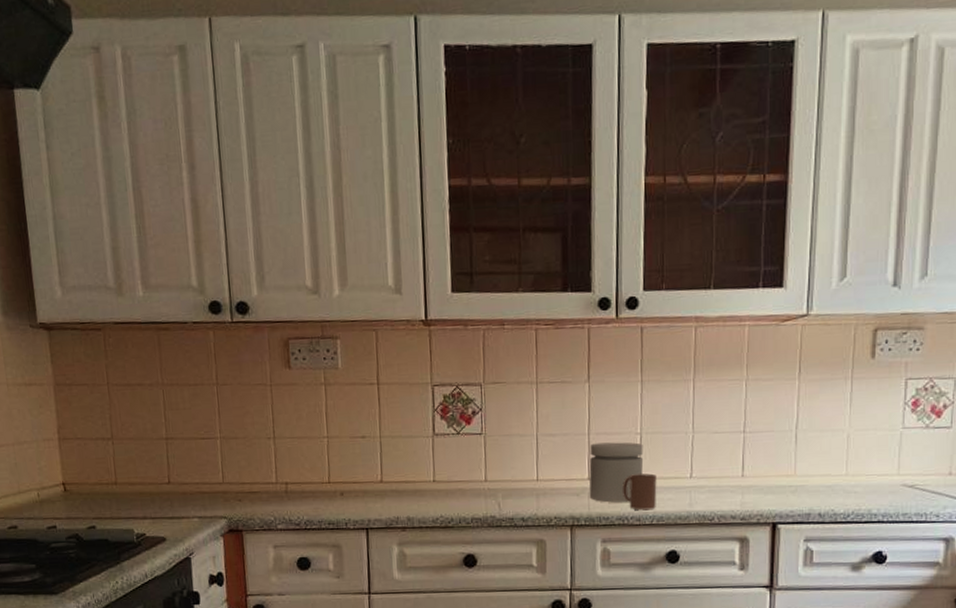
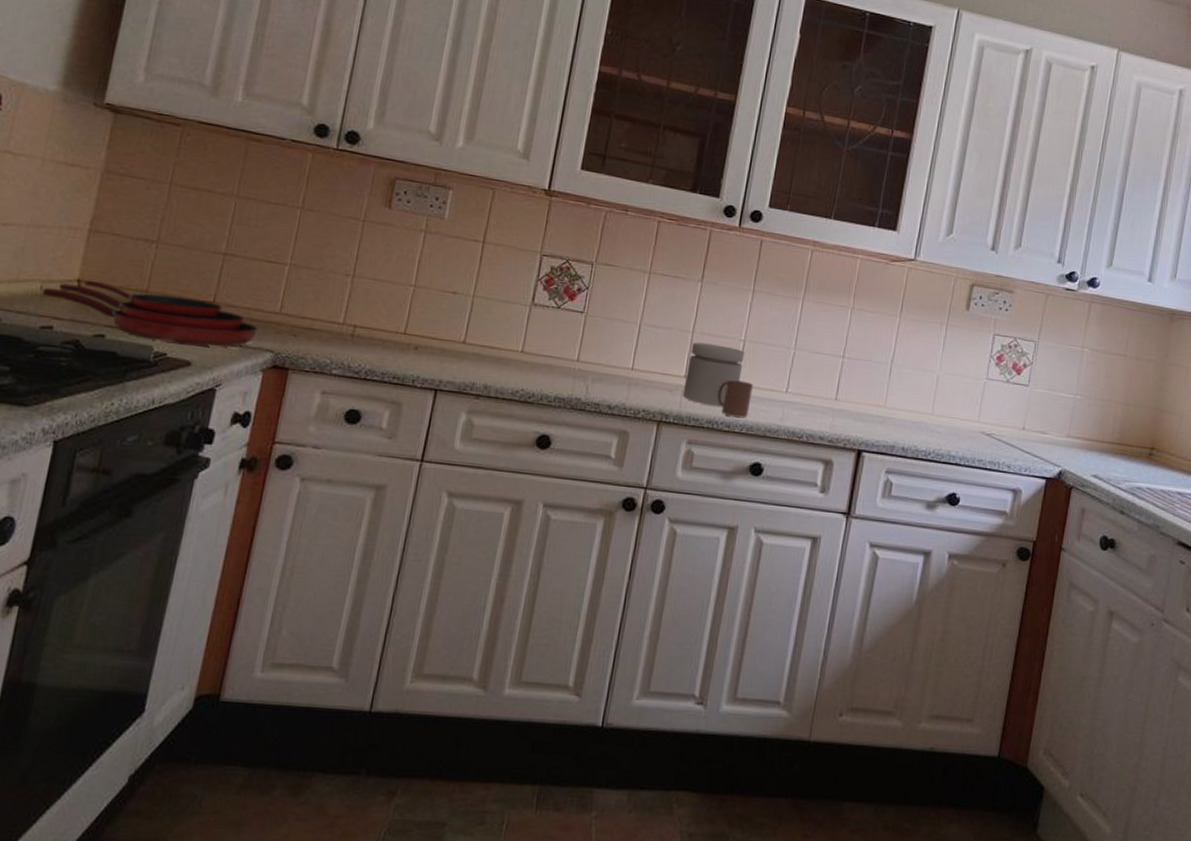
frying pan: none [39,481,210,524] -> present [41,280,258,347]

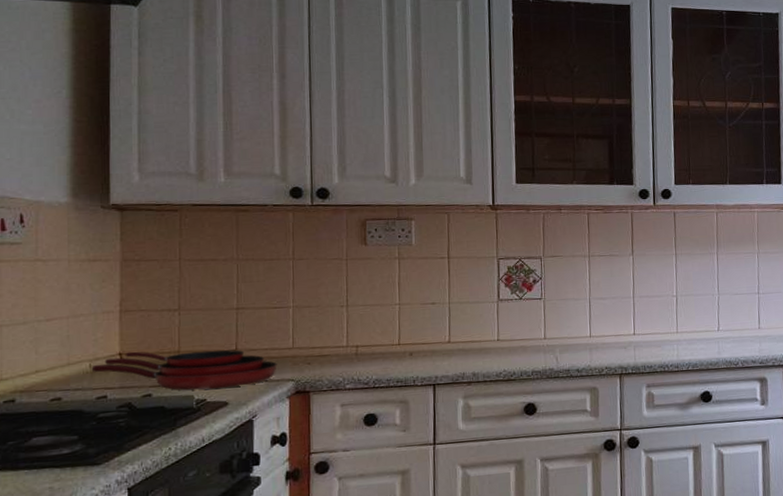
jar: present [682,342,745,406] -> none [634,303,680,354]
mug: present [716,379,753,419] -> none [662,328,692,359]

